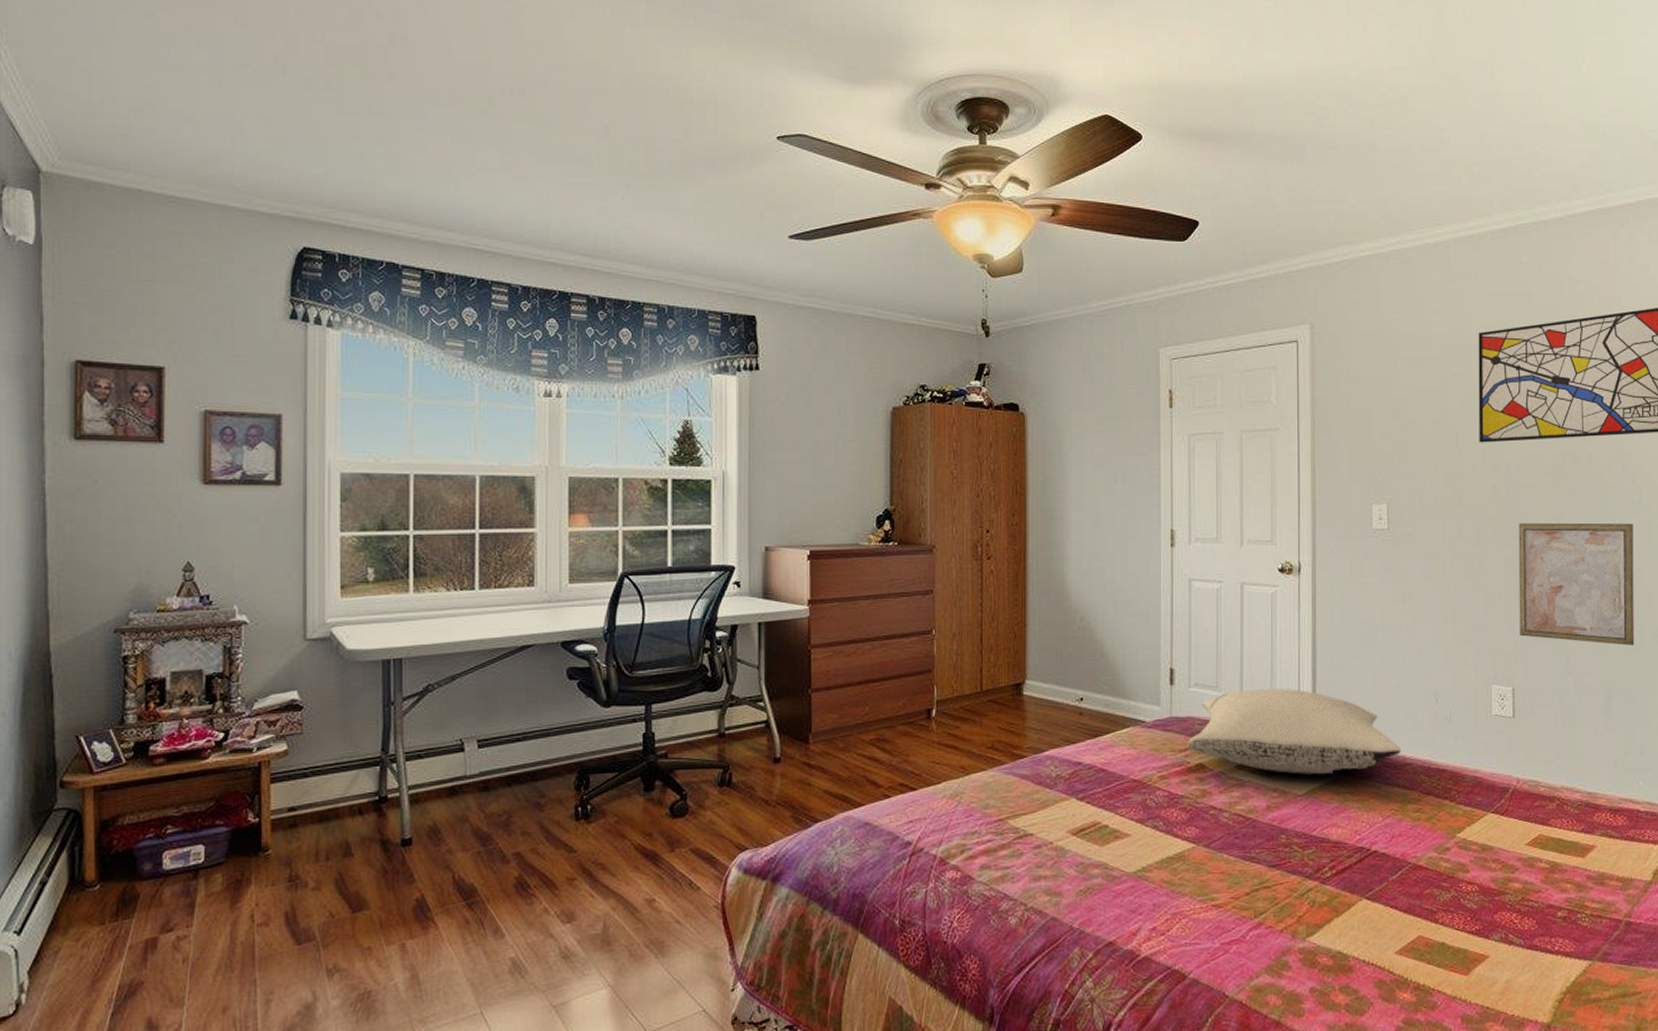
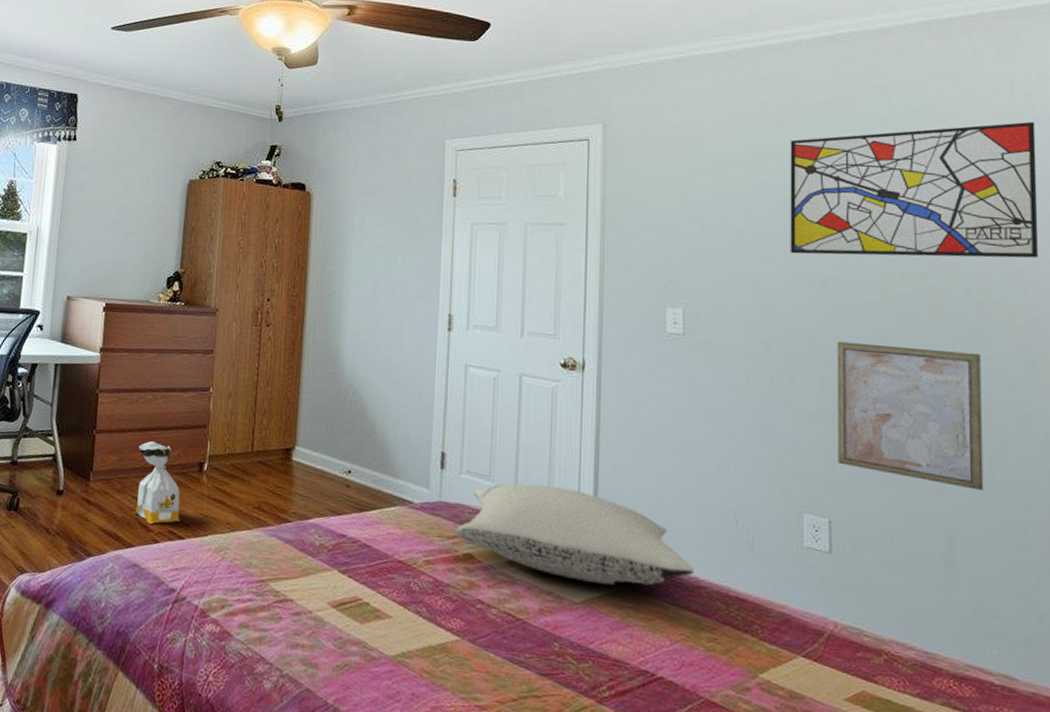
bag: none [860,692,911,779] -> present [134,440,180,524]

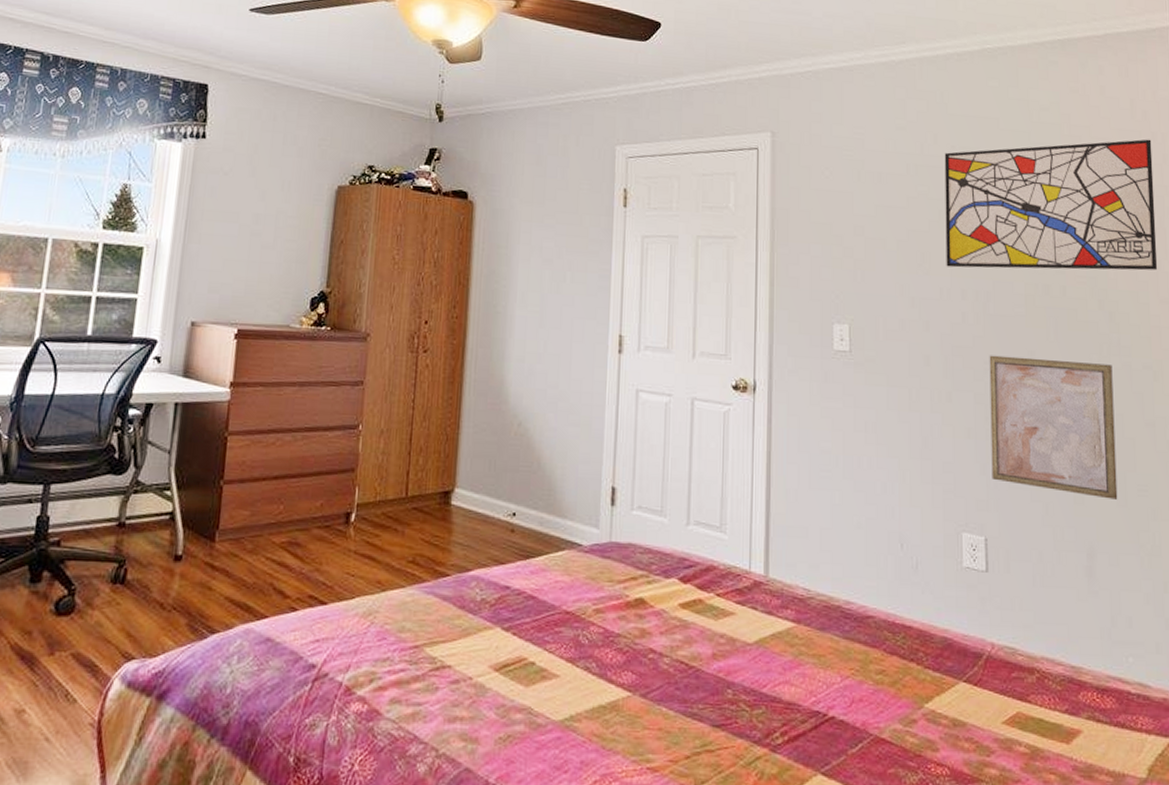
bag: present [134,440,180,524] -> none [268,489,323,589]
pillow: present [455,484,694,586] -> none [626,517,862,622]

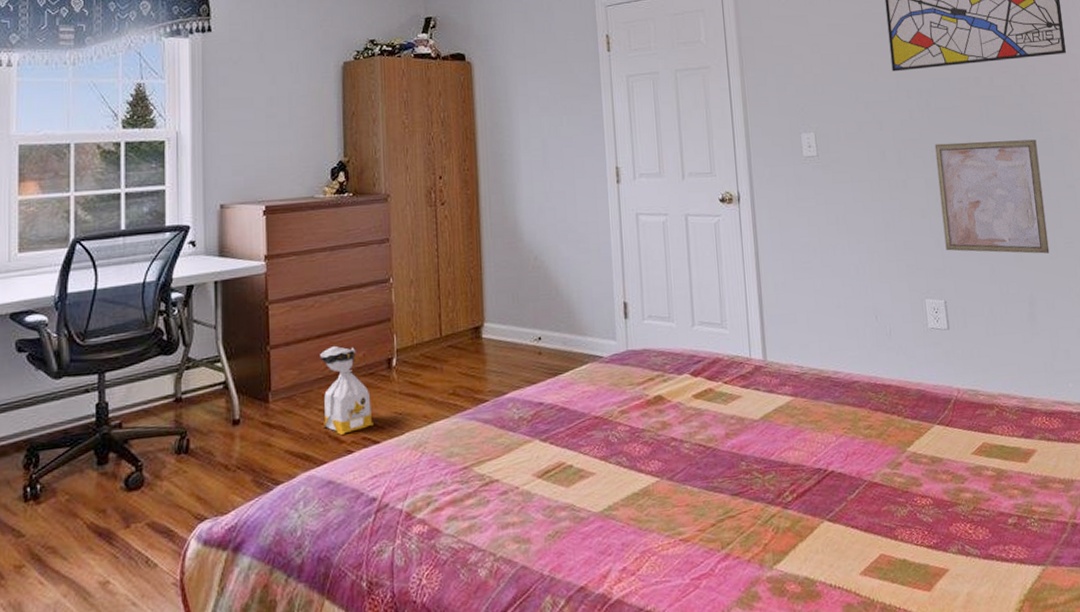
bag: none [268,489,323,589] -> present [320,345,373,435]

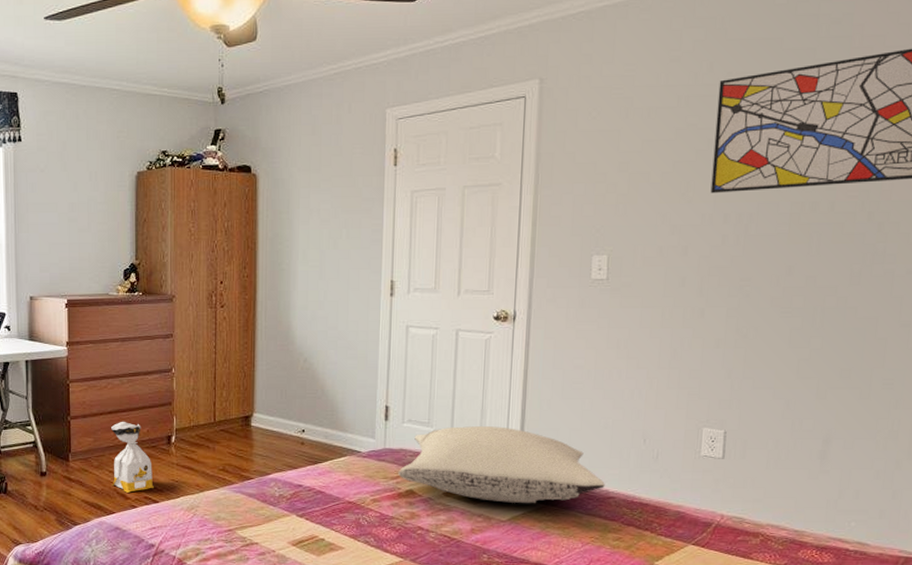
pillow: none [644,315,848,399] -> present [398,426,605,504]
wall art: present [934,139,1050,254] -> none [736,272,874,393]

